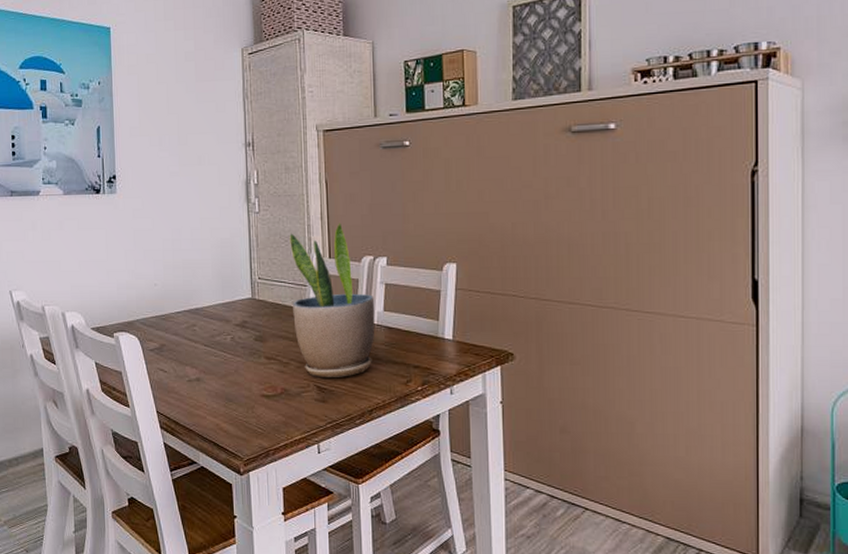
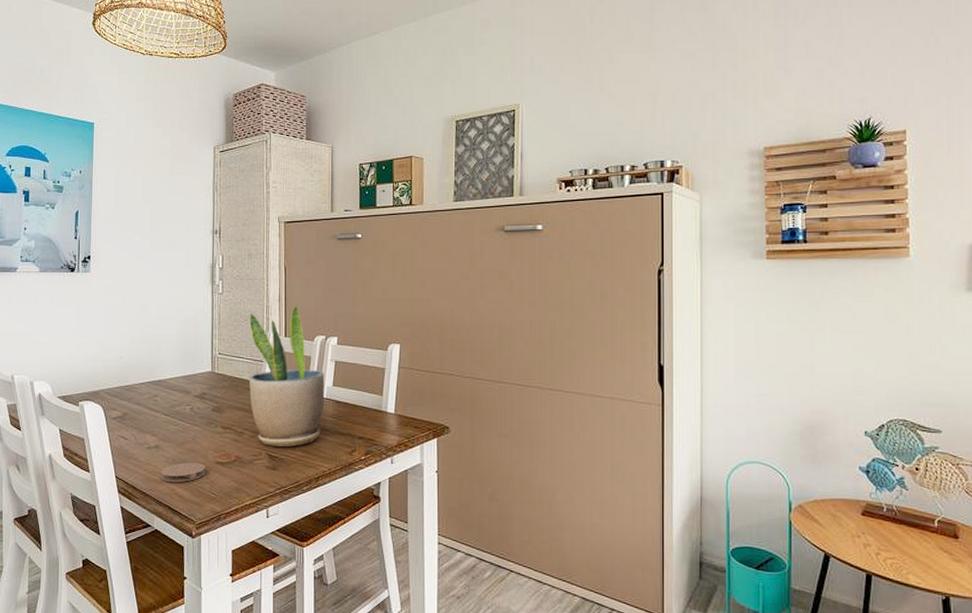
coaster: none [204,396,251,418] -> present [161,463,206,483]

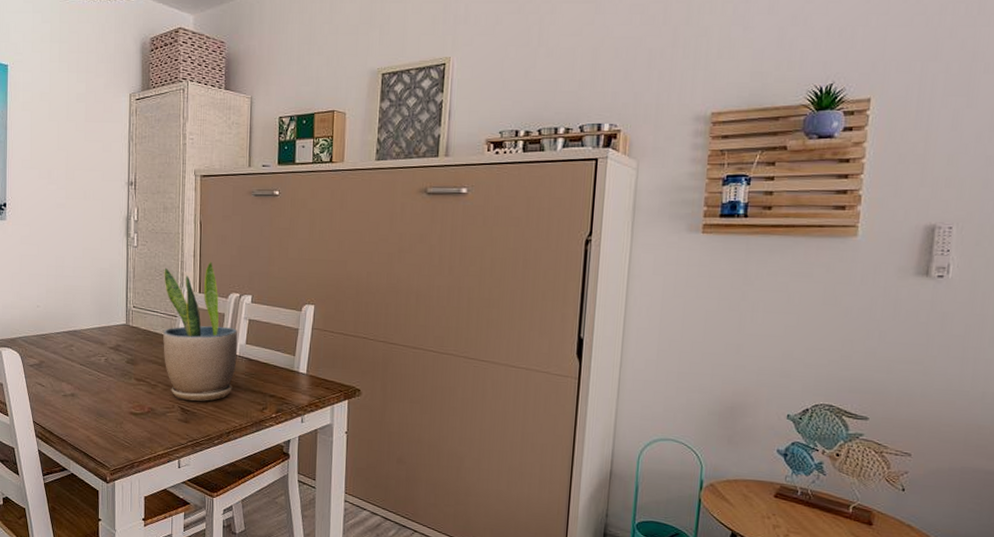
coaster: present [161,463,206,483] -> none [77,411,120,430]

